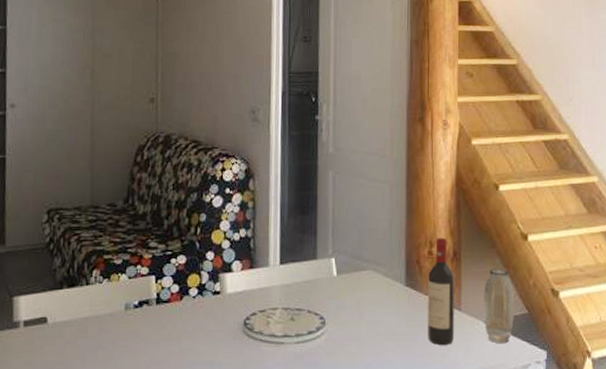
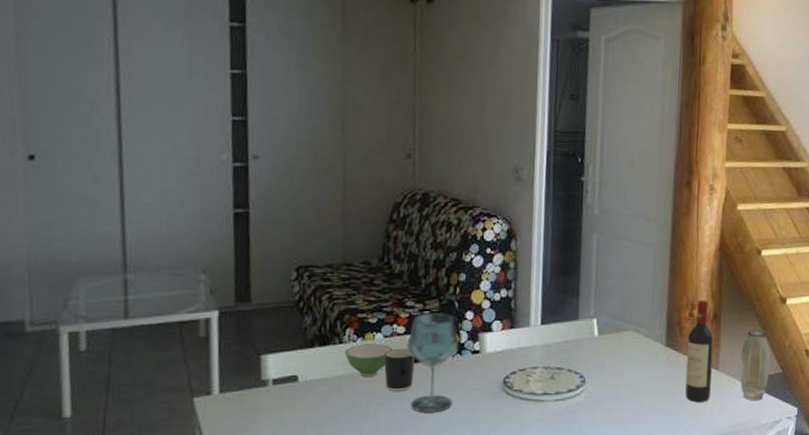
bowl: none [91,285,137,318] -> present [344,344,393,377]
mug: none [128,289,159,333] -> present [383,348,416,391]
wine glass: none [150,253,201,354] -> present [407,312,460,412]

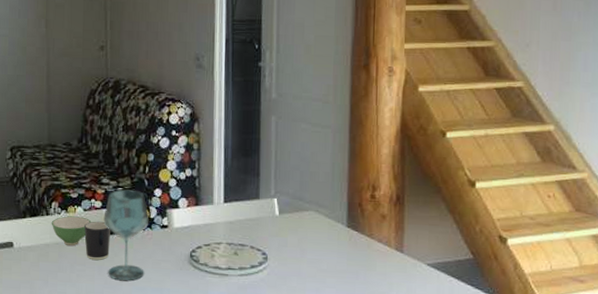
wine bottle: present [685,300,714,402] -> none [368,182,397,285]
vase: present [740,330,771,400] -> none [426,213,460,286]

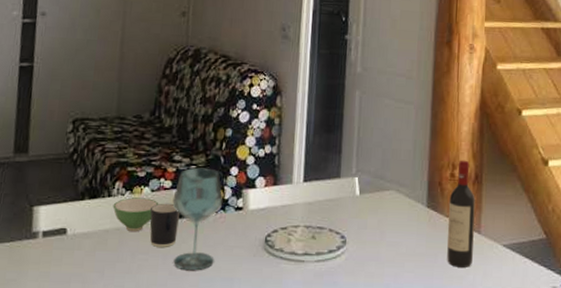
wine bottle: none [368,182,397,285] -> present [447,160,475,267]

